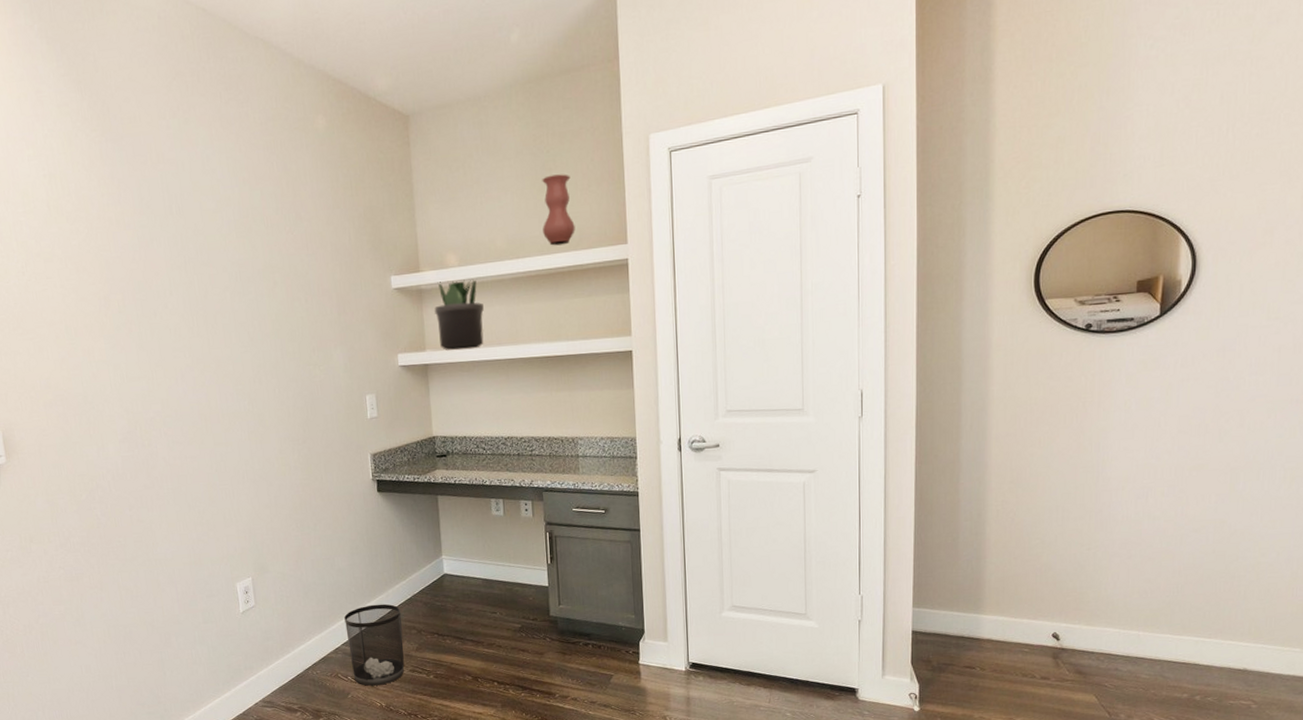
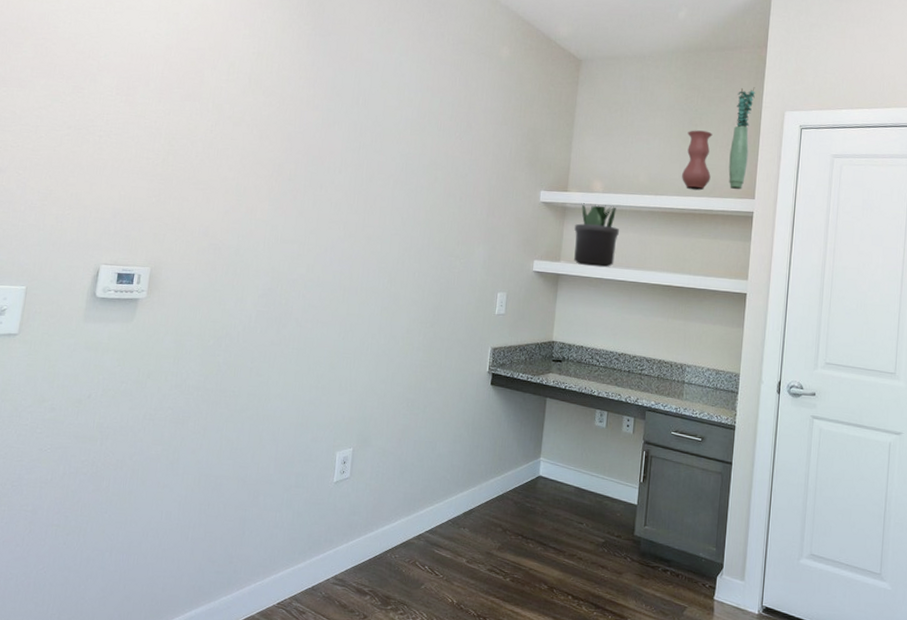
waste bin: present [344,603,405,686] -> none [431,495,491,581]
vase: none [592,111,615,237] -> present [728,87,756,190]

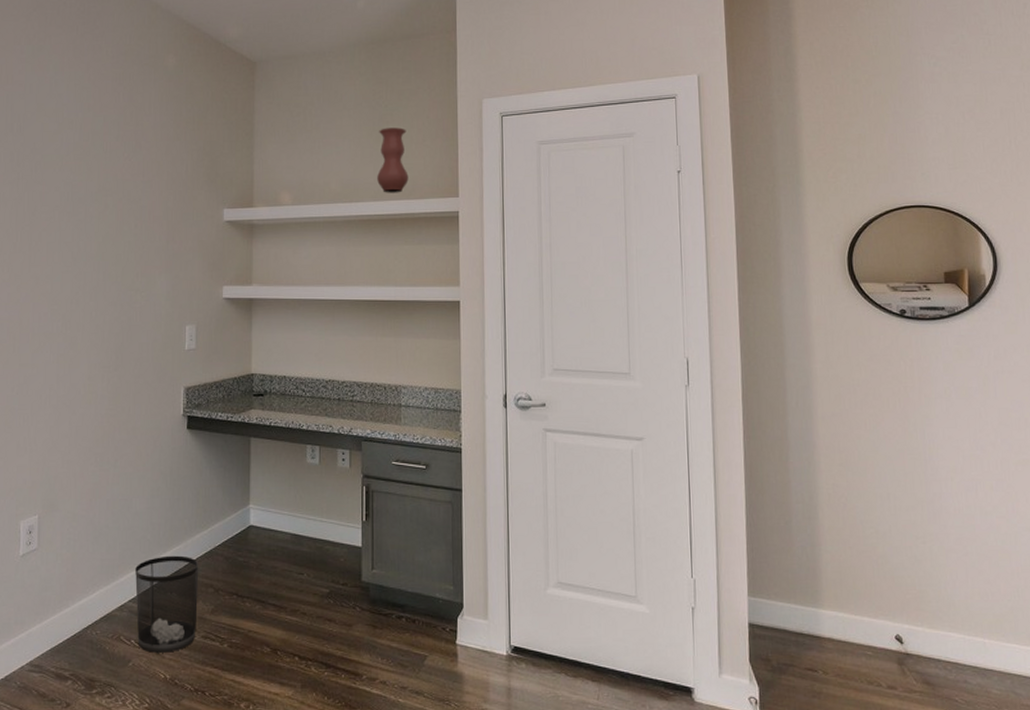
waste bin: none [431,495,491,581] -> present [135,555,199,653]
planter: present [574,203,619,268] -> none [264,218,314,287]
vase: present [728,87,756,190] -> none [427,76,449,189]

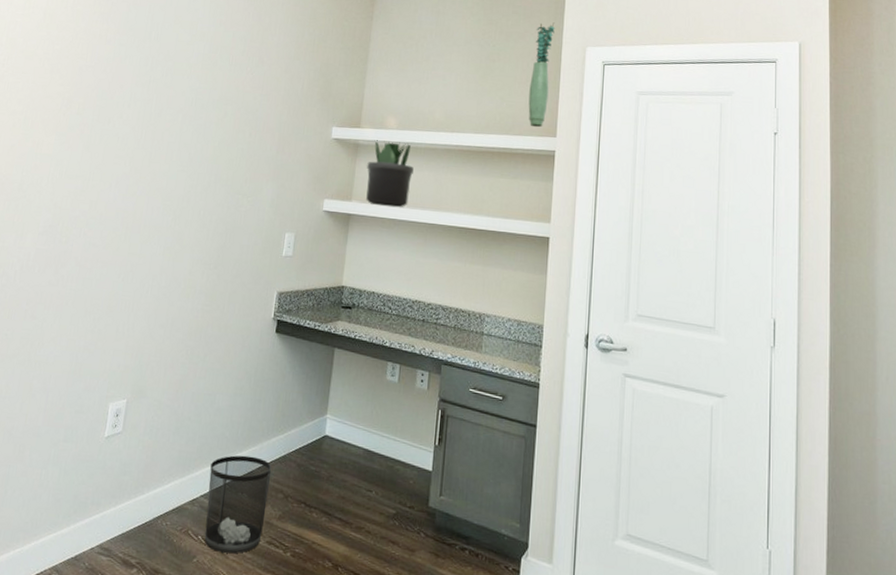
planter: none [264,218,314,287] -> present [366,140,414,208]
vase: present [377,127,409,193] -> none [479,65,511,128]
vase: none [427,76,449,189] -> present [528,22,556,128]

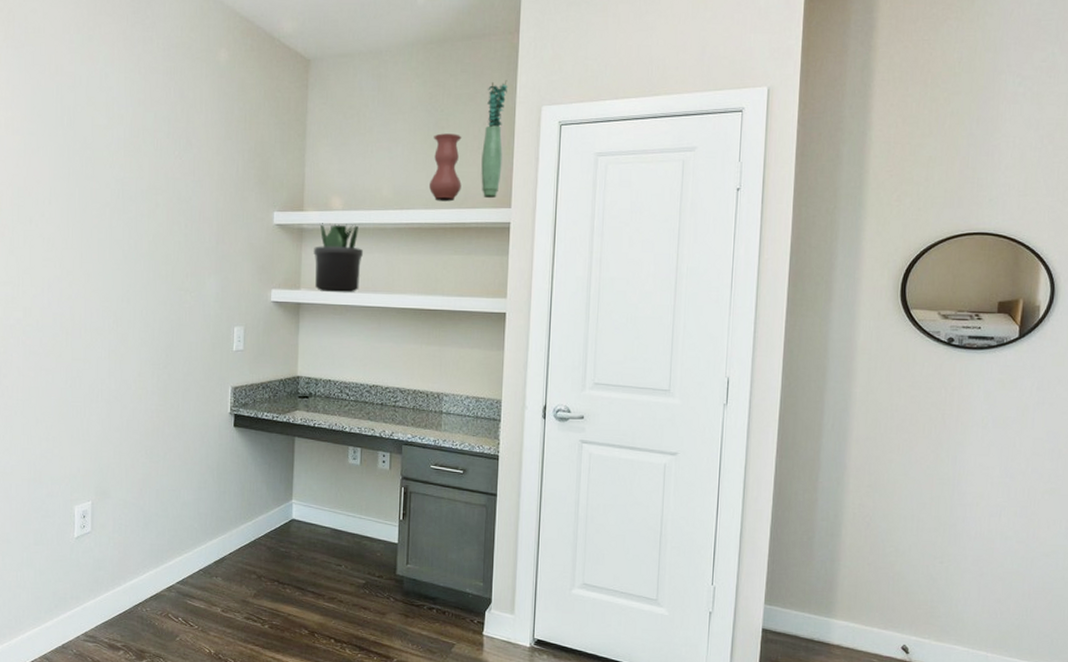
waste bin: present [204,455,272,554] -> none [183,543,243,630]
vase: none [479,65,511,128] -> present [429,133,462,202]

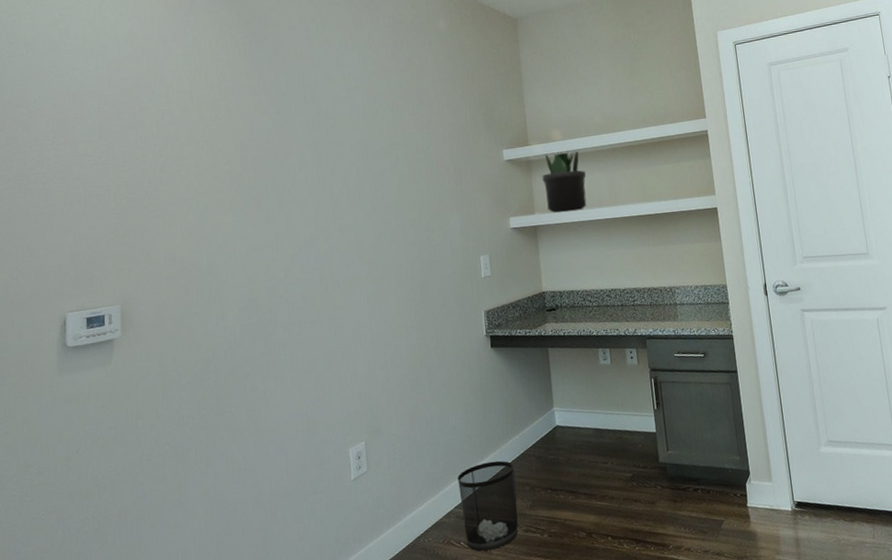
waste bin: none [183,543,243,630] -> present [458,460,518,551]
vase: present [429,133,462,202] -> none [631,63,662,121]
vase: present [481,80,509,199] -> none [670,14,694,113]

